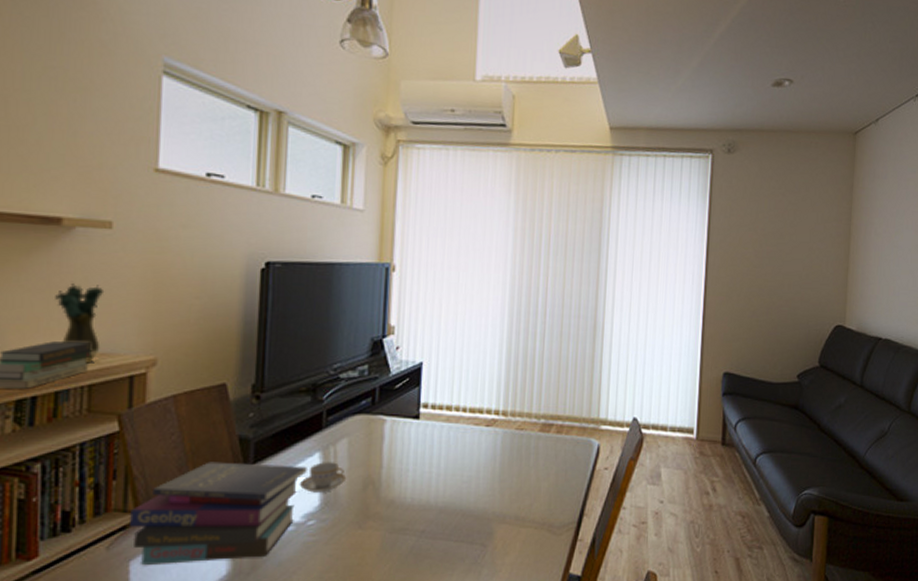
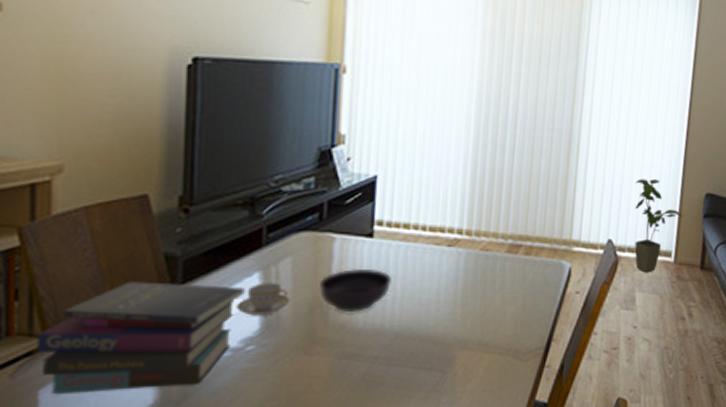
bowl: none [371,447,437,490] -> present [318,268,393,313]
house plant: none [657,360,703,449] -> present [634,179,683,273]

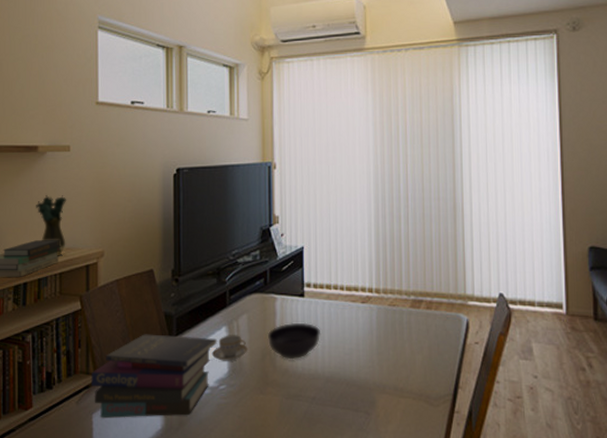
house plant: present [634,179,683,273] -> none [519,236,569,324]

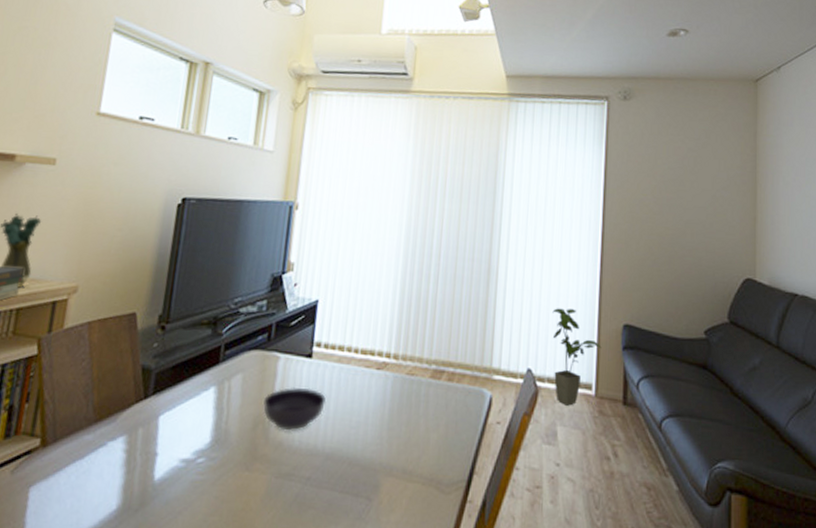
books: present [90,334,218,418] -> none [35,390,203,494]
teacup: present [211,334,248,361] -> none [192,396,239,429]
house plant: none [519,236,569,324] -> present [552,308,602,406]

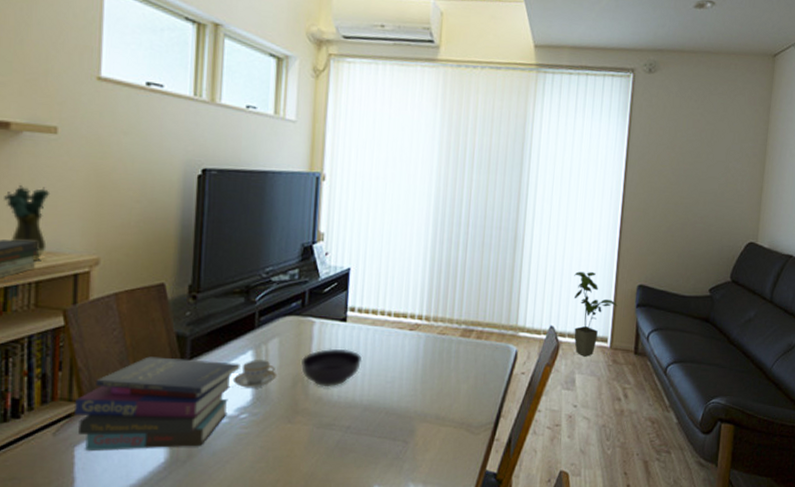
books: none [35,390,203,494] -> present [74,356,242,450]
teacup: none [192,396,239,429] -> present [232,358,278,388]

